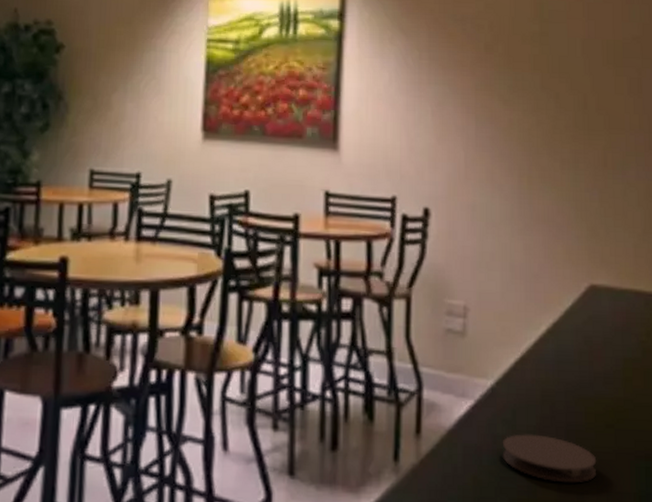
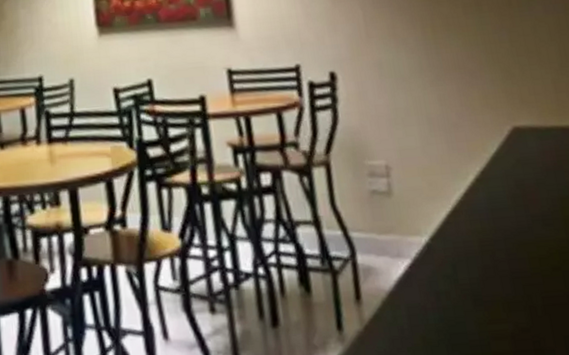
coaster: present [502,434,597,483] -> none [446,286,550,332]

